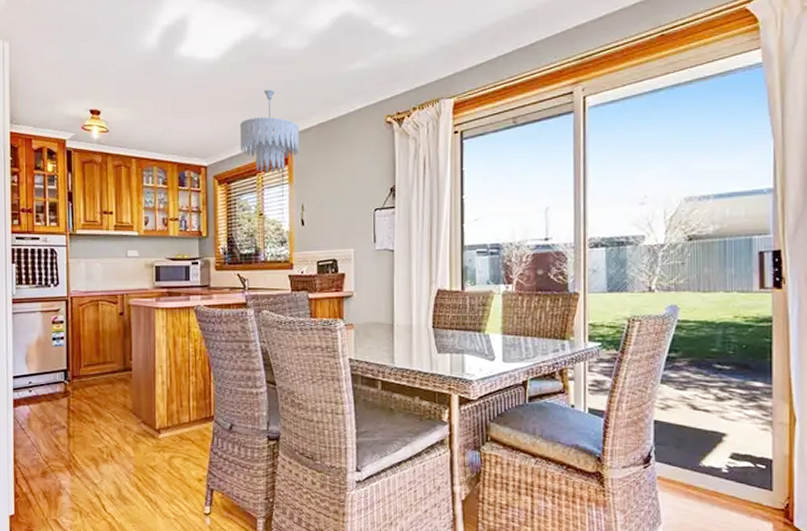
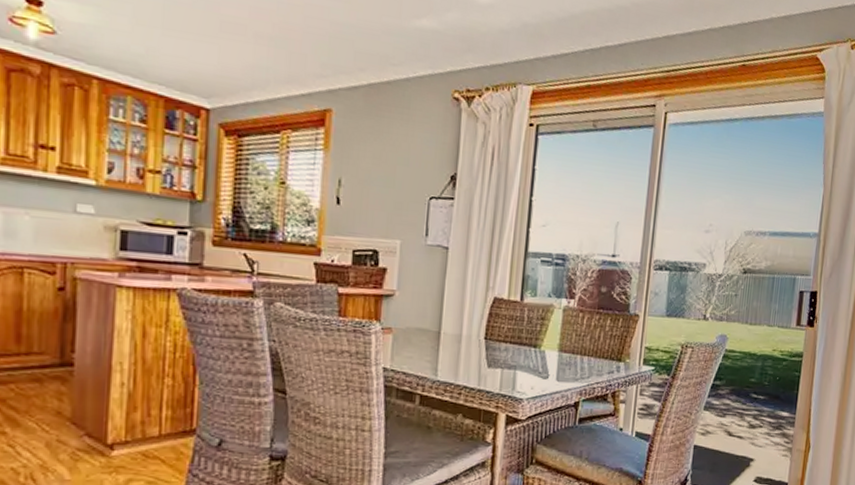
ceiling light fixture: present [239,89,300,173] -> none [261,26,344,135]

